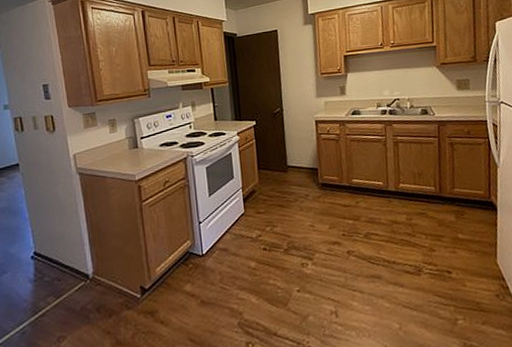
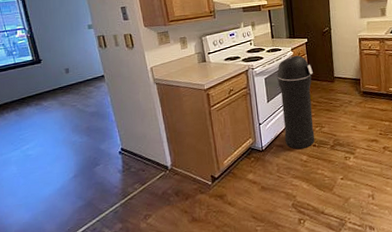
trash can: none [220,140,266,254] -> present [277,55,315,149]

